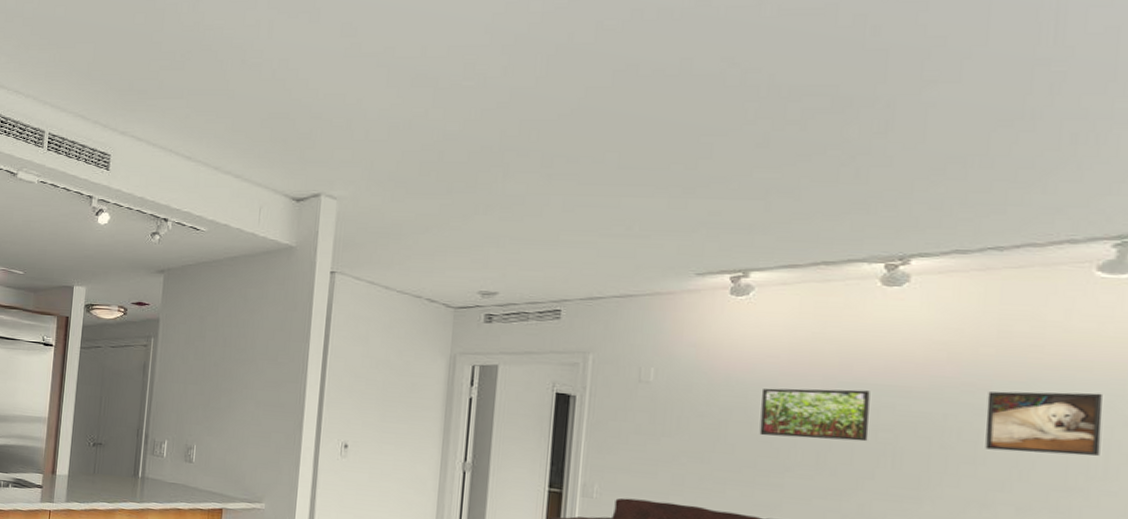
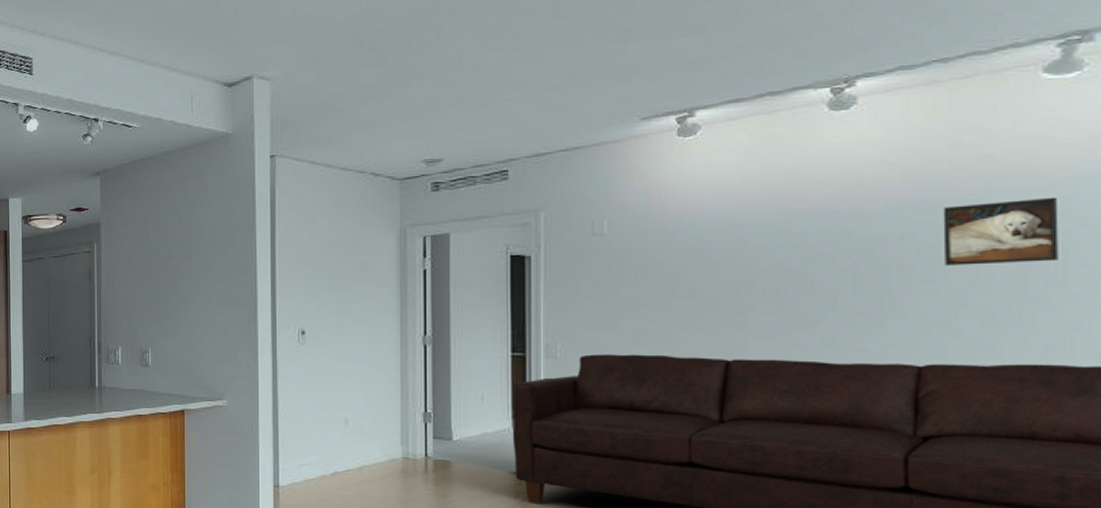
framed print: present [759,388,870,442] -> none [718,219,827,277]

